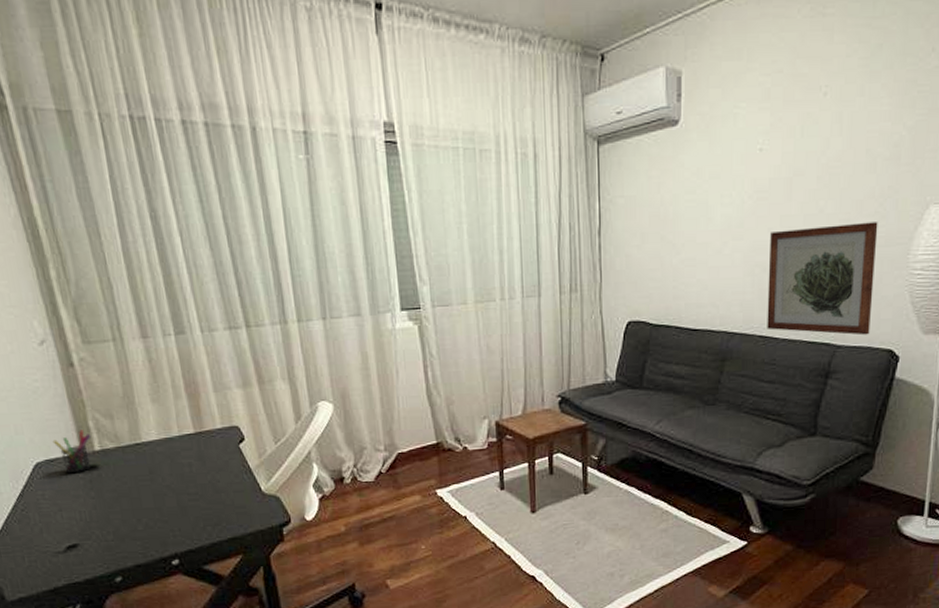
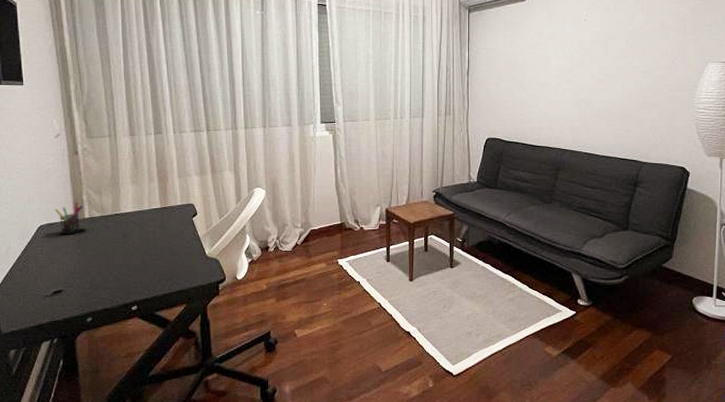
wall art: present [767,222,878,335] -> none [590,73,671,155]

